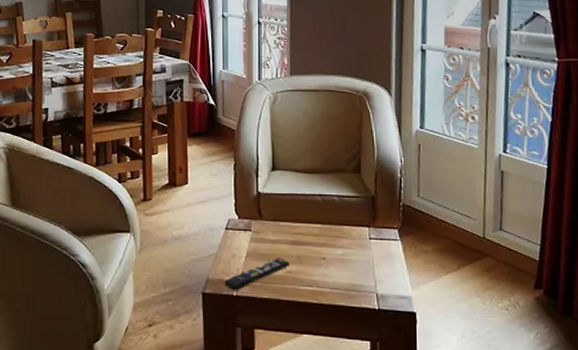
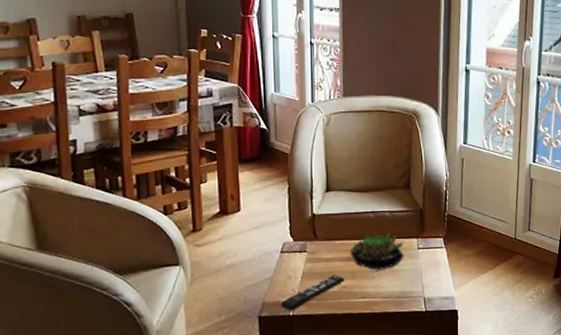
succulent plant: none [295,217,354,258] -> present [349,232,404,270]

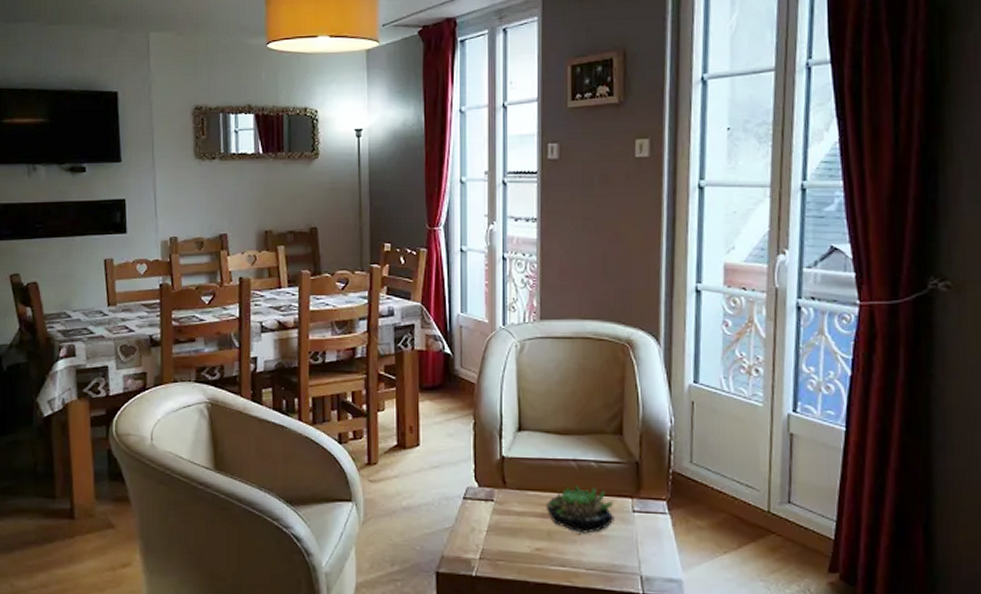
remote control: present [280,275,345,311] -> none [462,532,539,571]

